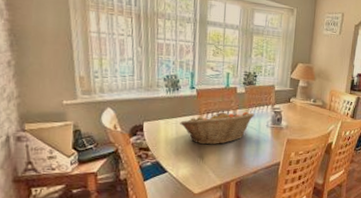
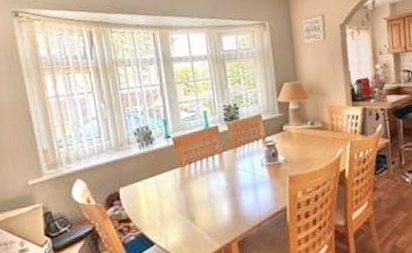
fruit basket: present [180,111,255,145] -> none [160,152,245,203]

